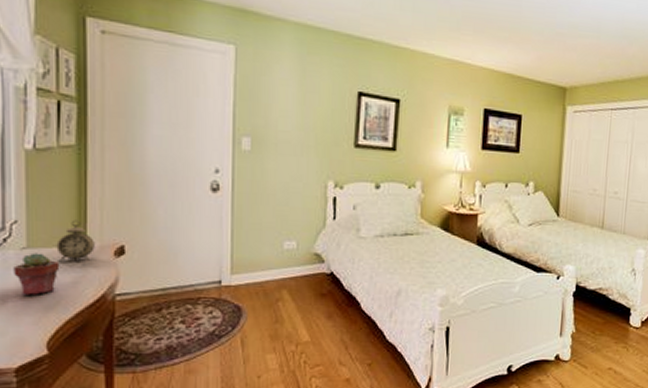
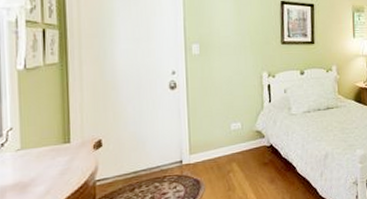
potted succulent: present [13,253,60,295] -> none [10,152,49,189]
alarm clock: present [56,219,95,262] -> none [45,122,77,158]

